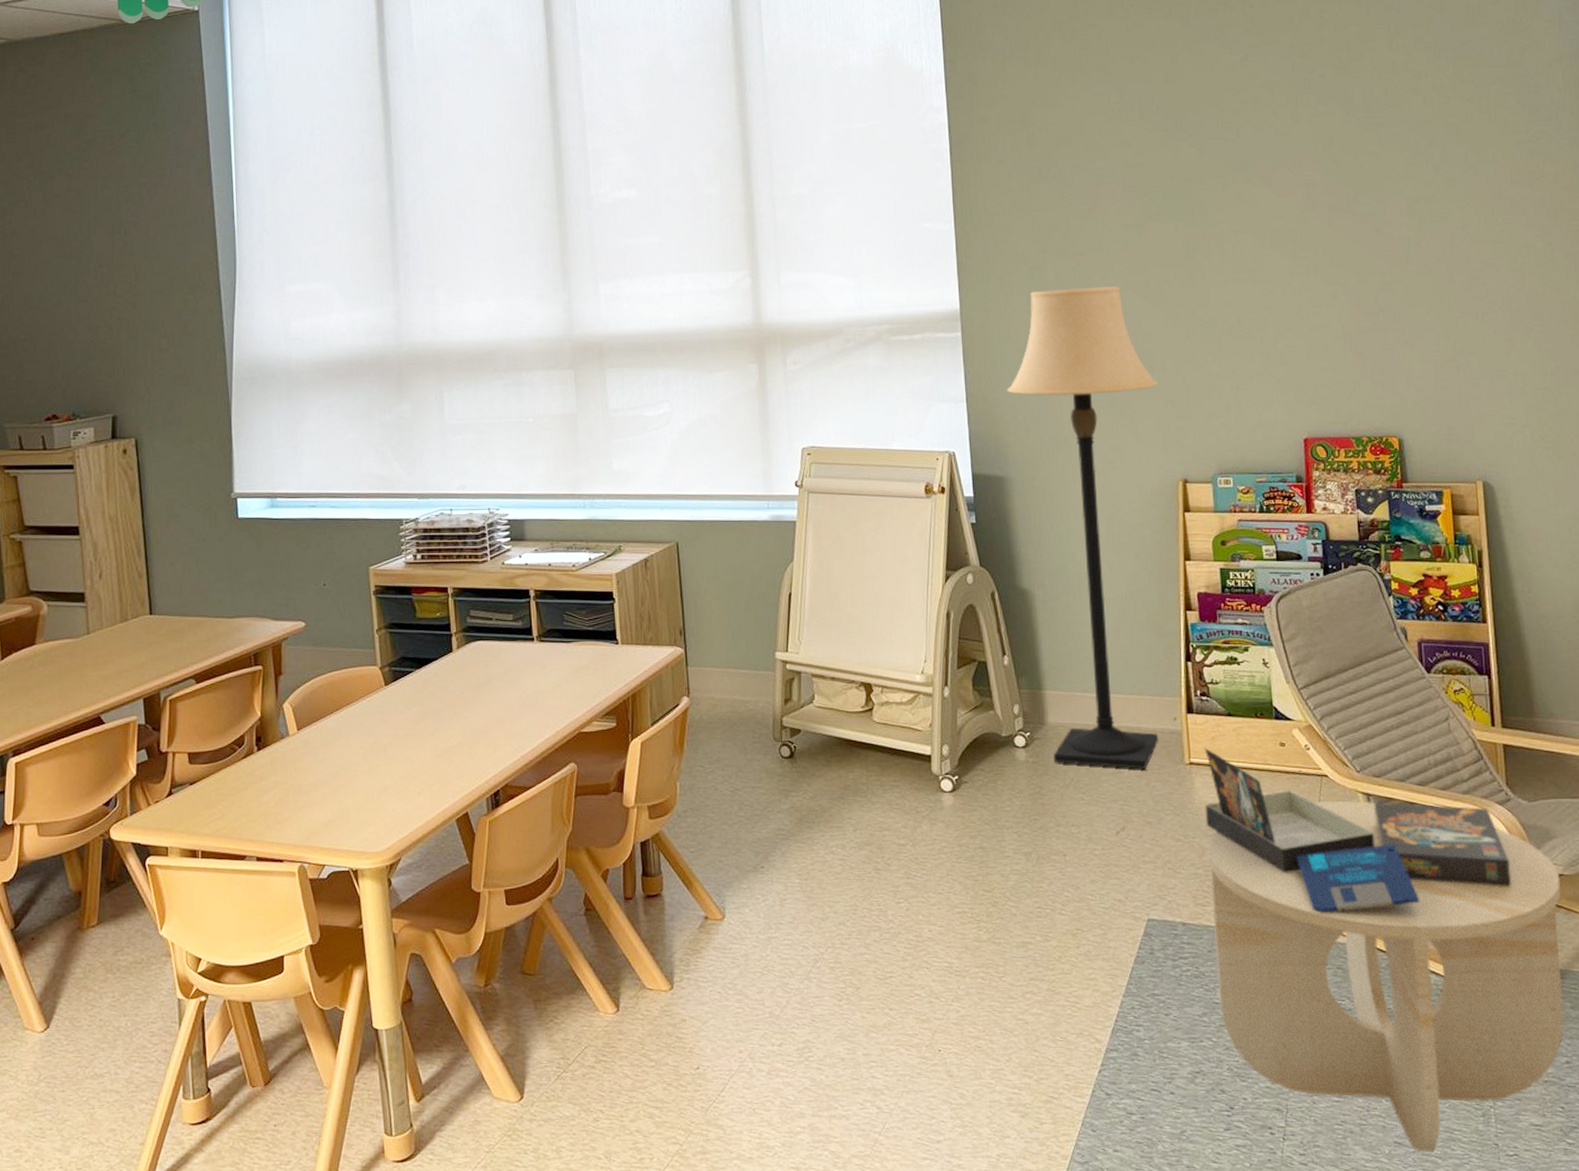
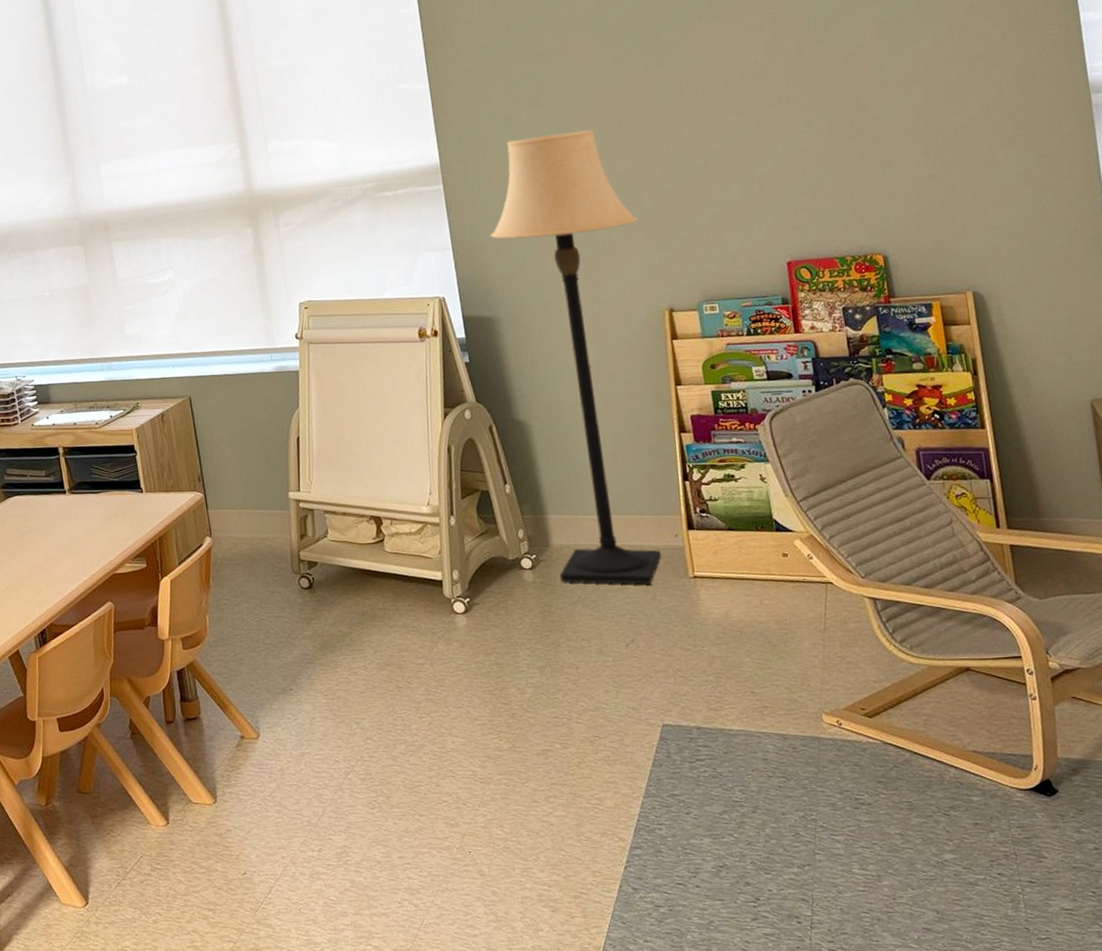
board game: present [1204,747,1511,913] -> none [707,561,1027,713]
side table: present [1208,801,1564,1152] -> none [717,605,1091,937]

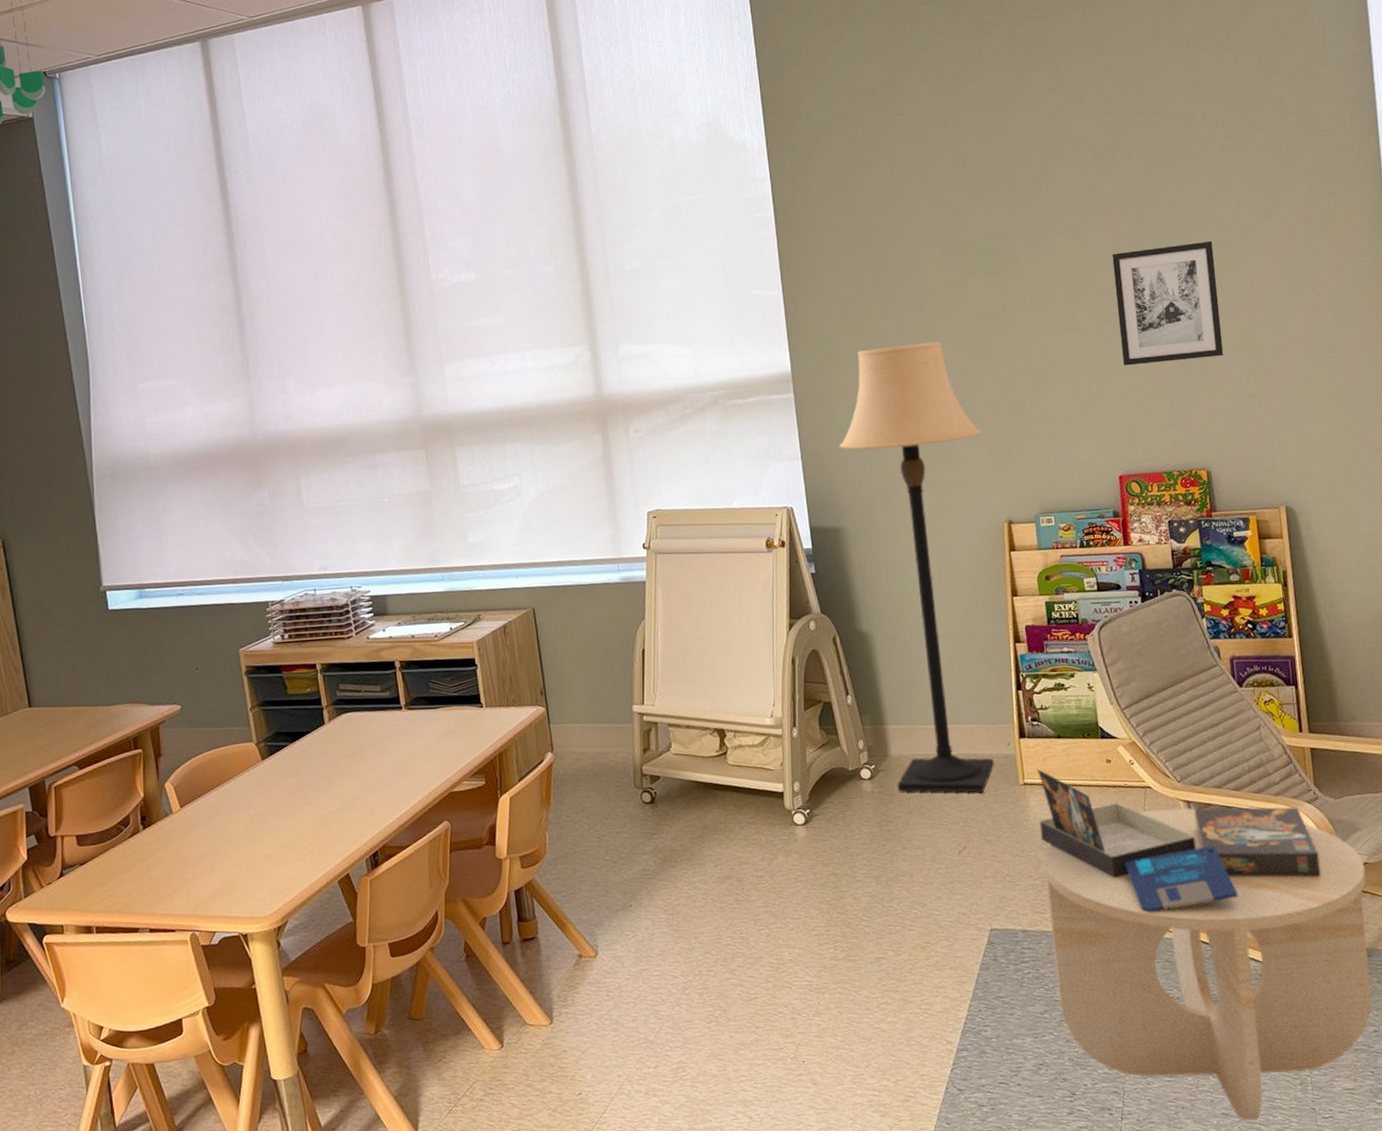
board game: none [707,561,1027,713] -> present [1036,768,1321,913]
side table: none [717,605,1091,937] -> present [1044,808,1372,1121]
wall art: none [772,19,898,150] -> present [1112,240,1224,366]

